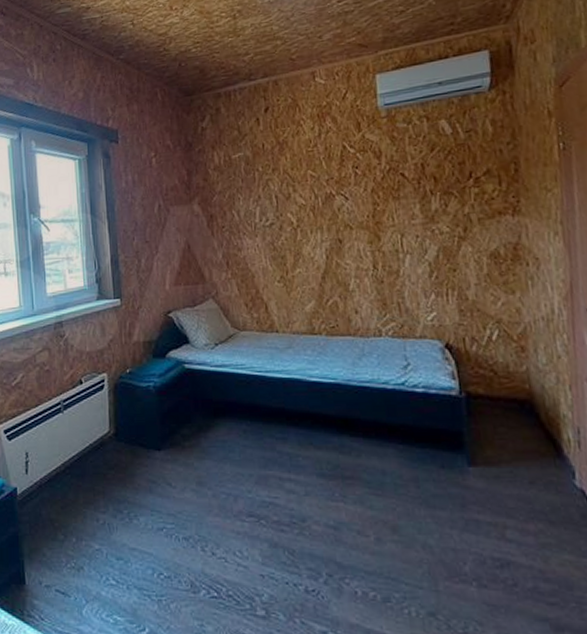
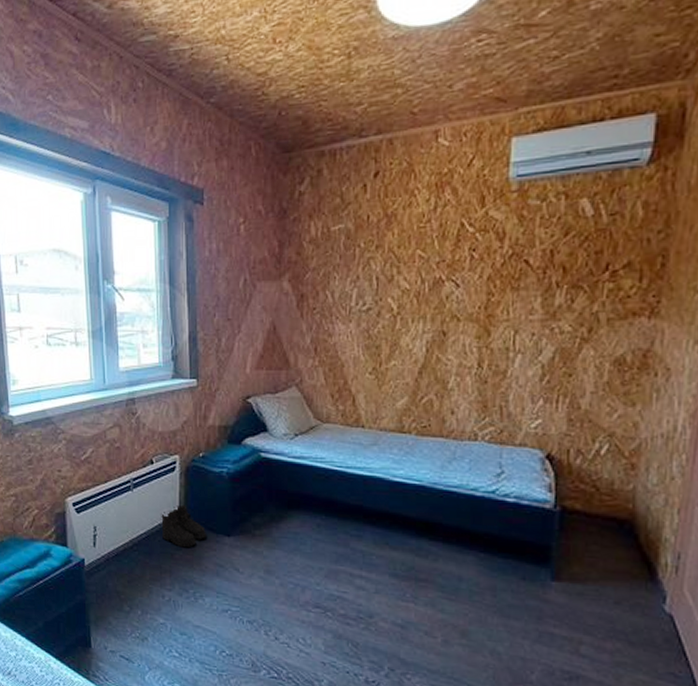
boots: none [92,422,137,467] -> present [161,504,206,548]

